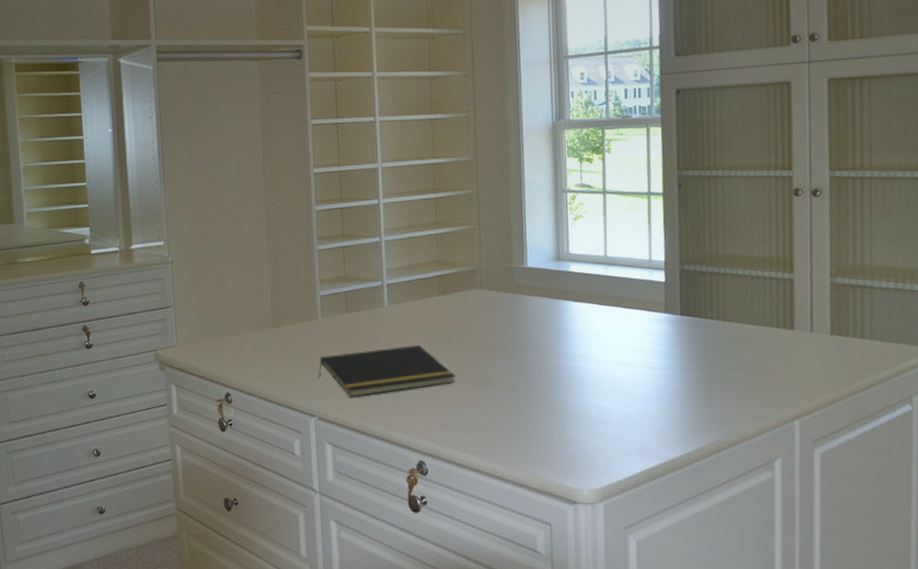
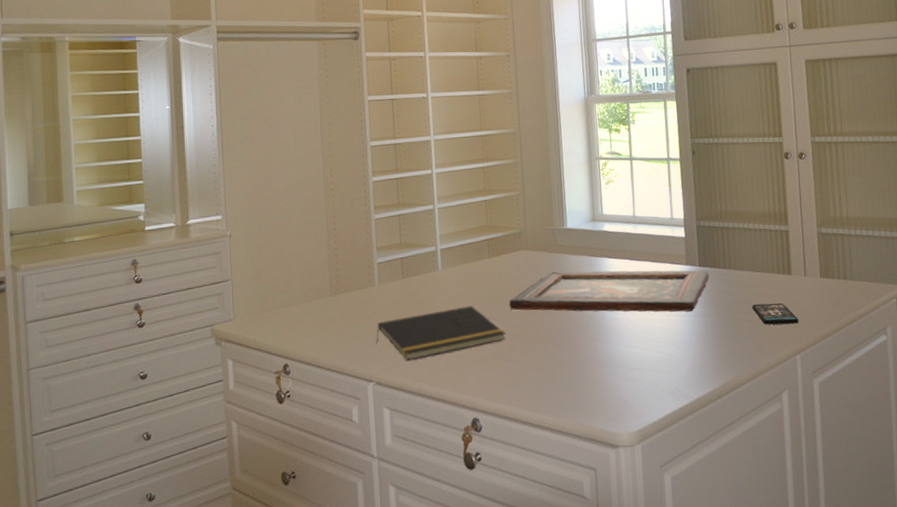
decorative tray: none [460,312,692,365] -> present [509,270,709,312]
smartphone: none [743,360,801,386] -> present [752,303,799,325]

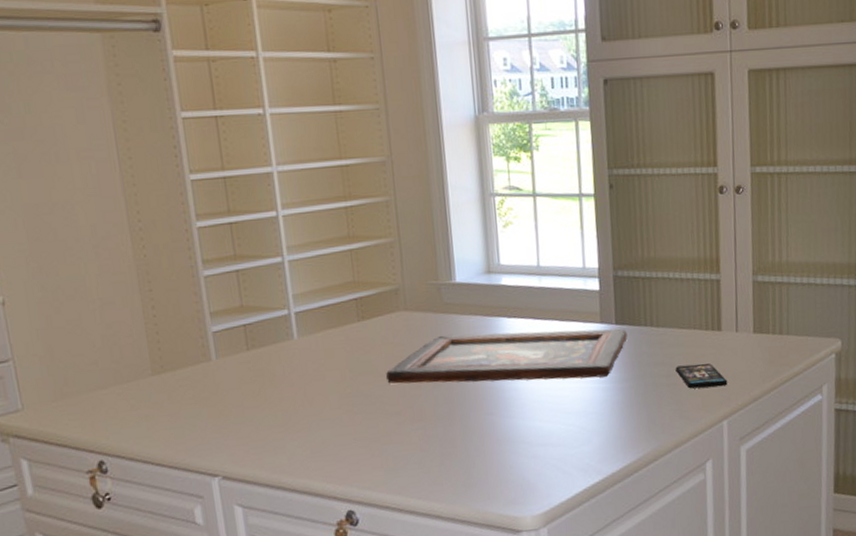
notepad: present [375,306,506,360] -> none [218,380,384,449]

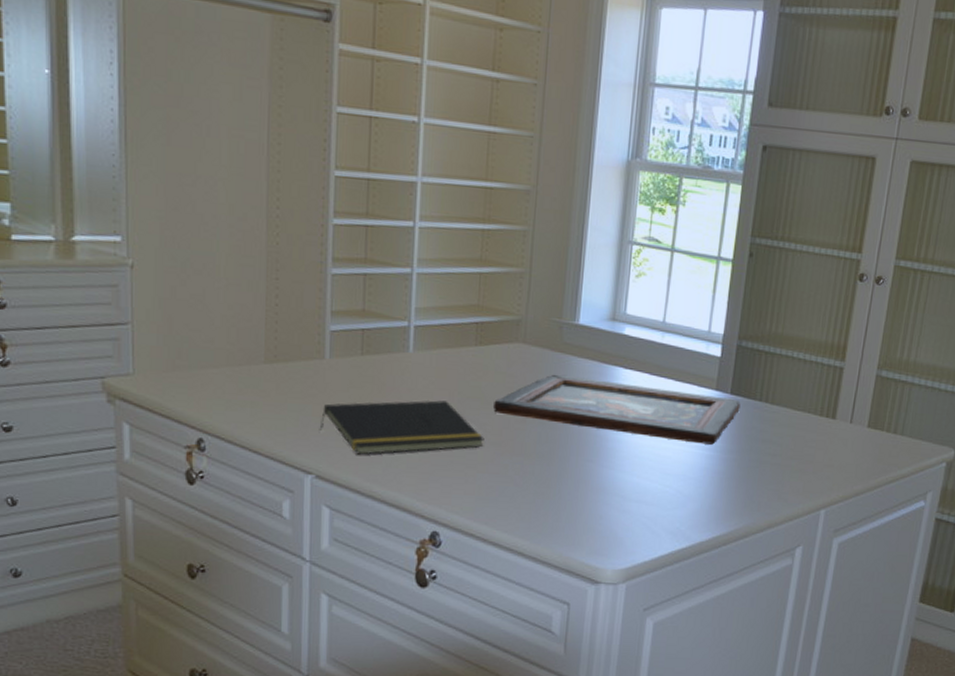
notepad: none [218,380,384,449] -> present [319,400,484,455]
smartphone: present [675,363,728,389] -> none [782,447,833,475]

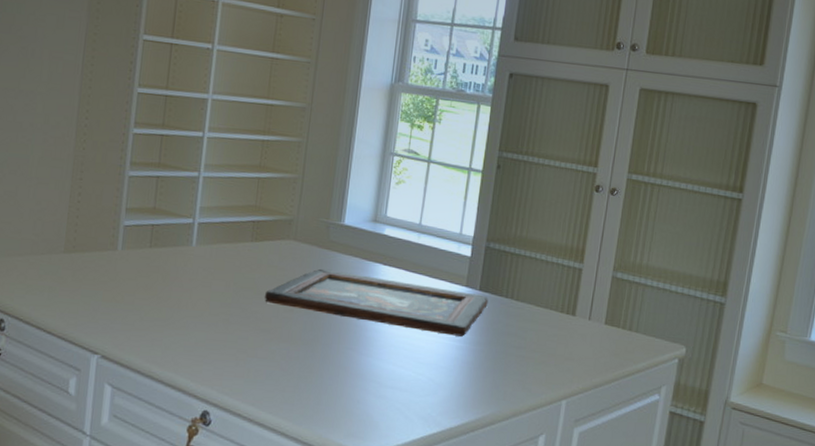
notepad: present [319,400,484,455] -> none [107,289,255,338]

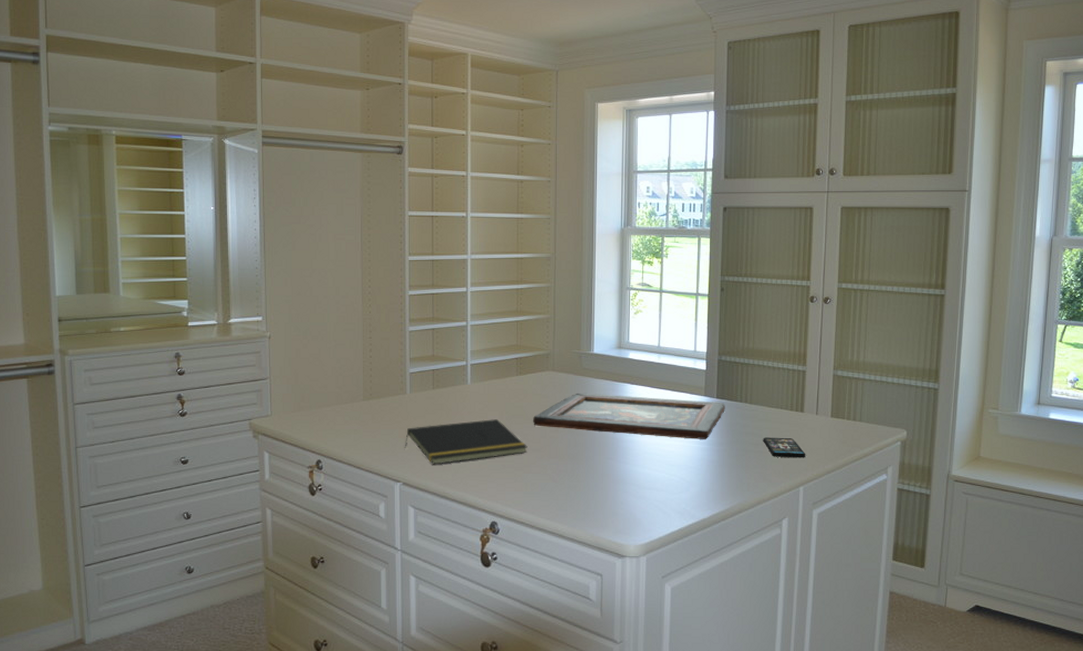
notepad: none [107,289,255,338] -> present [404,419,528,465]
smartphone: none [526,340,573,368] -> present [763,437,806,458]

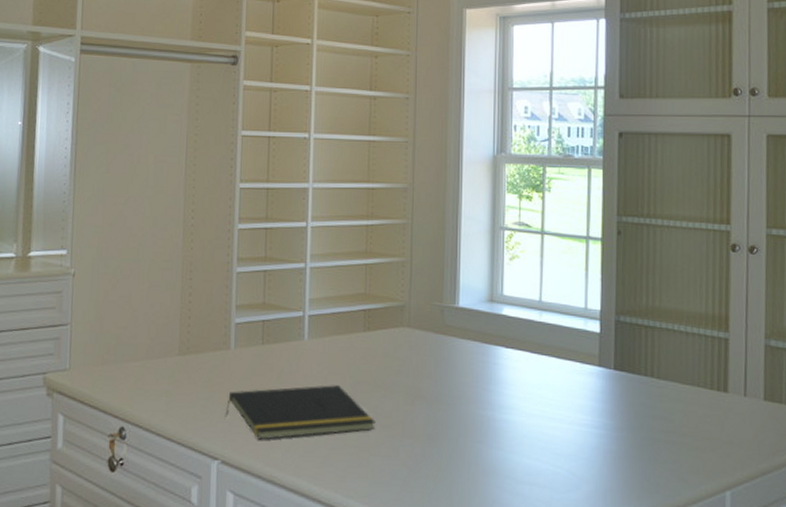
decorative tray: present [533,393,725,439] -> none [383,356,626,422]
smartphone: present [763,437,806,458] -> none [675,423,733,453]

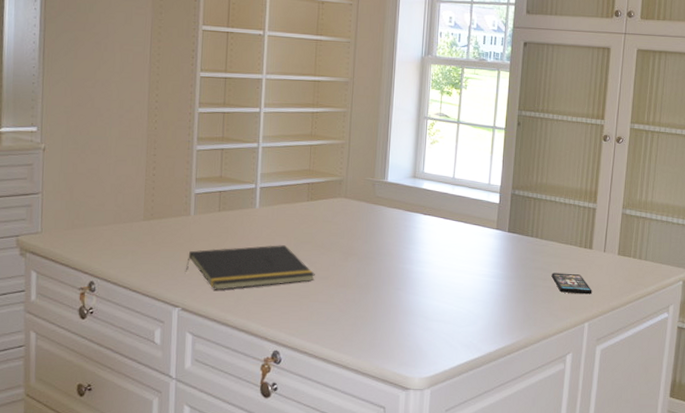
smartphone: none [675,423,733,453] -> present [551,273,592,295]

